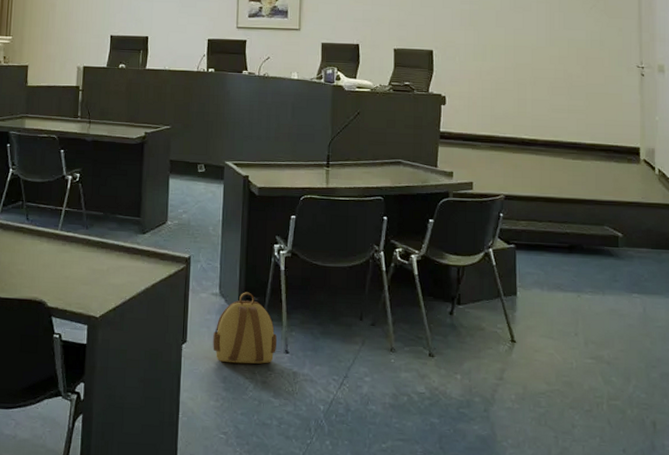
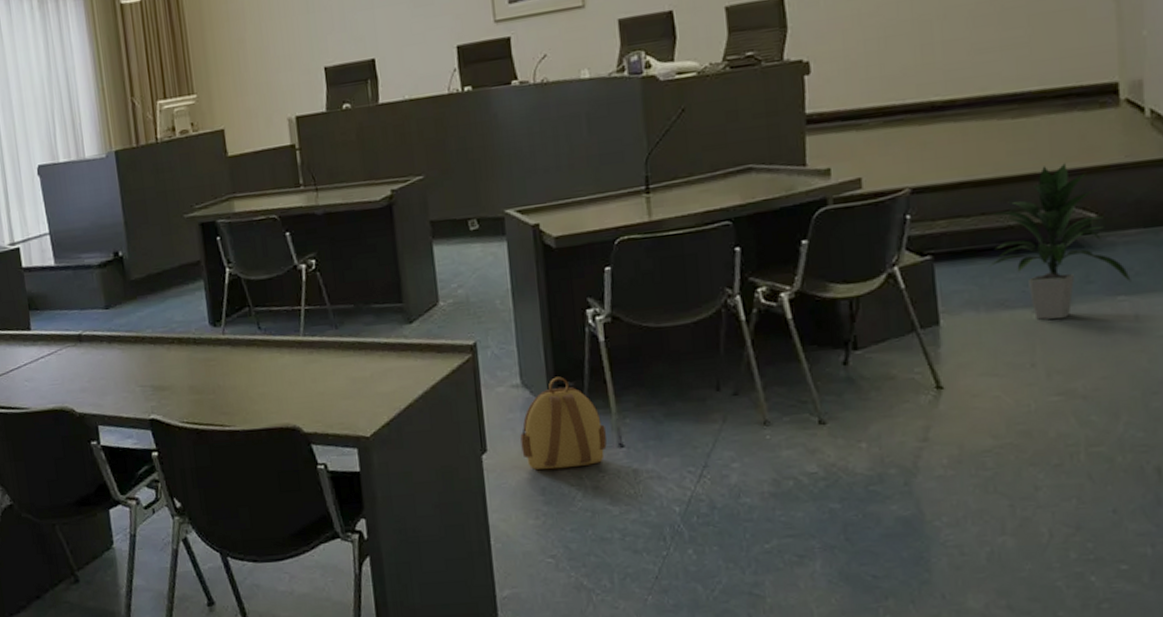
indoor plant: none [551,195,642,304] -> present [988,163,1131,320]

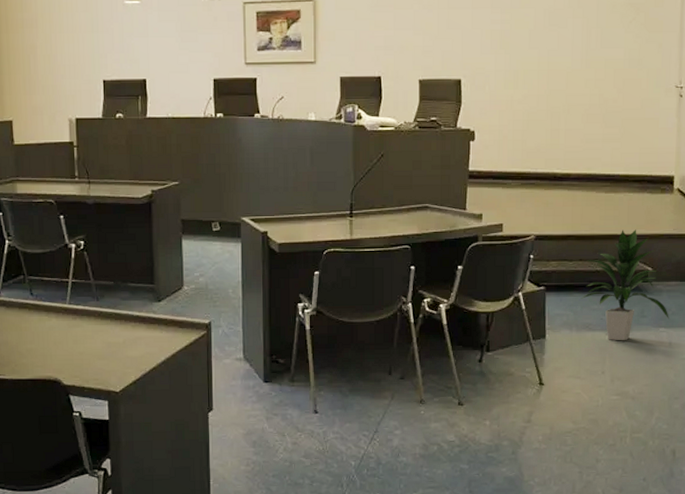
backpack: present [520,376,607,470] -> none [240,354,305,428]

